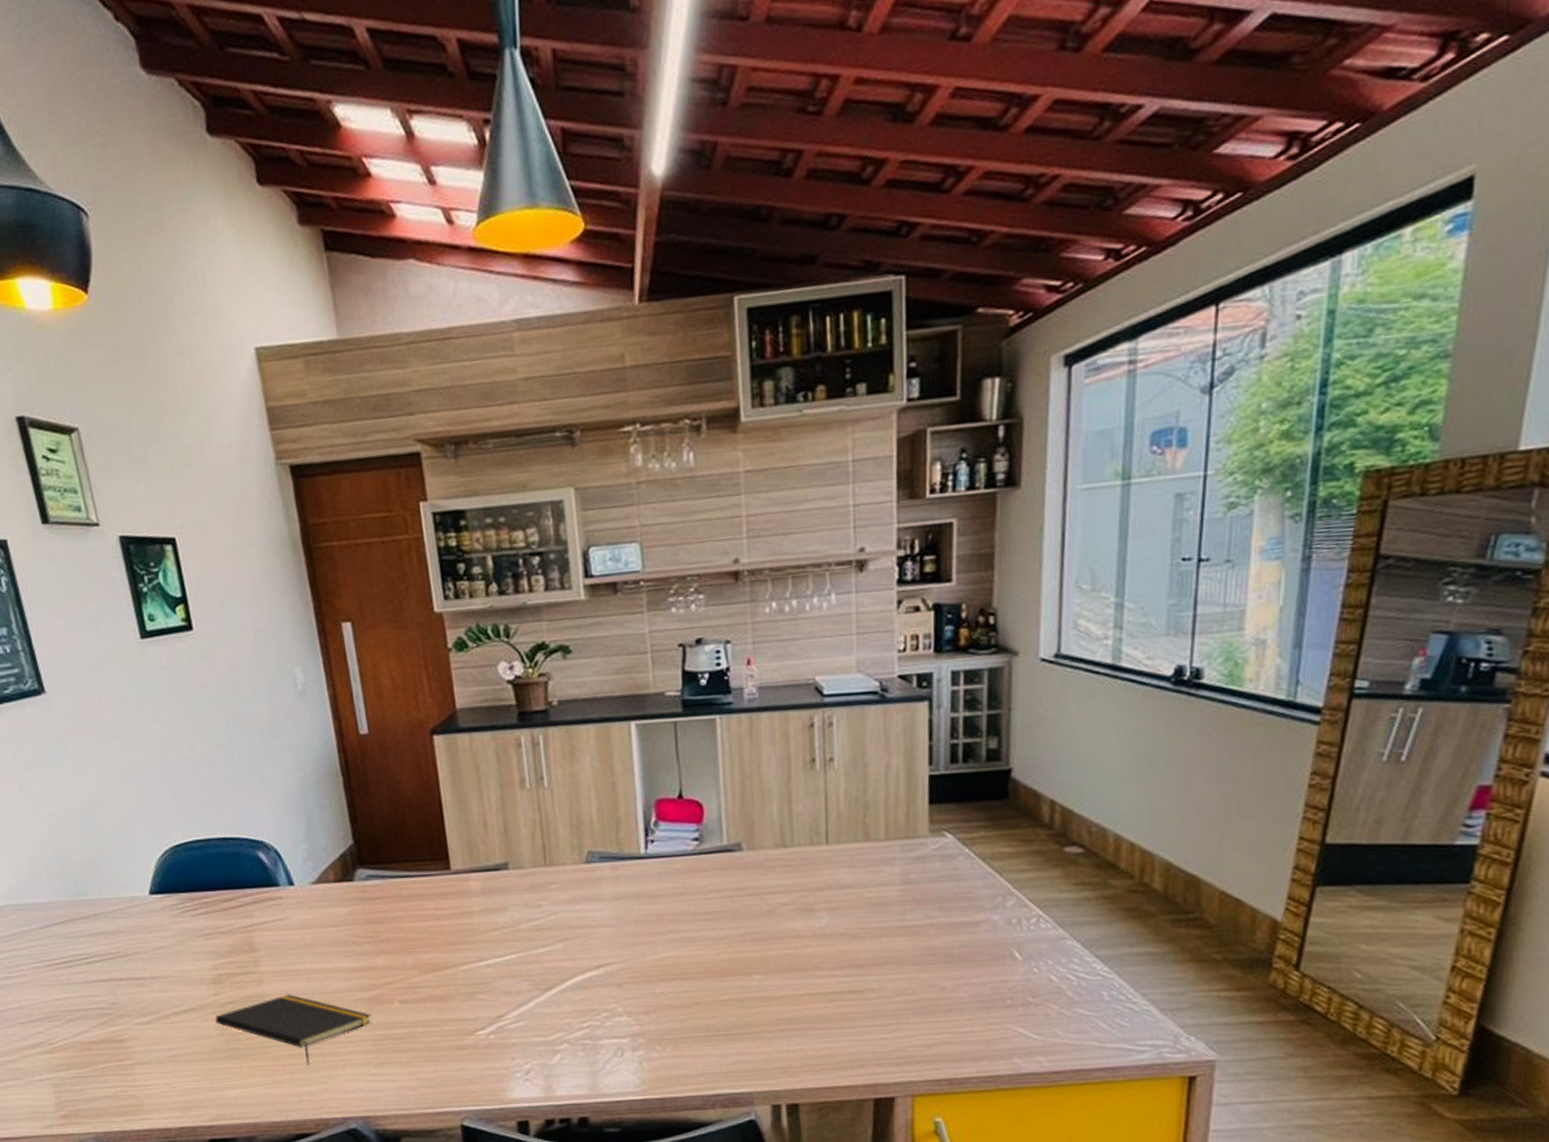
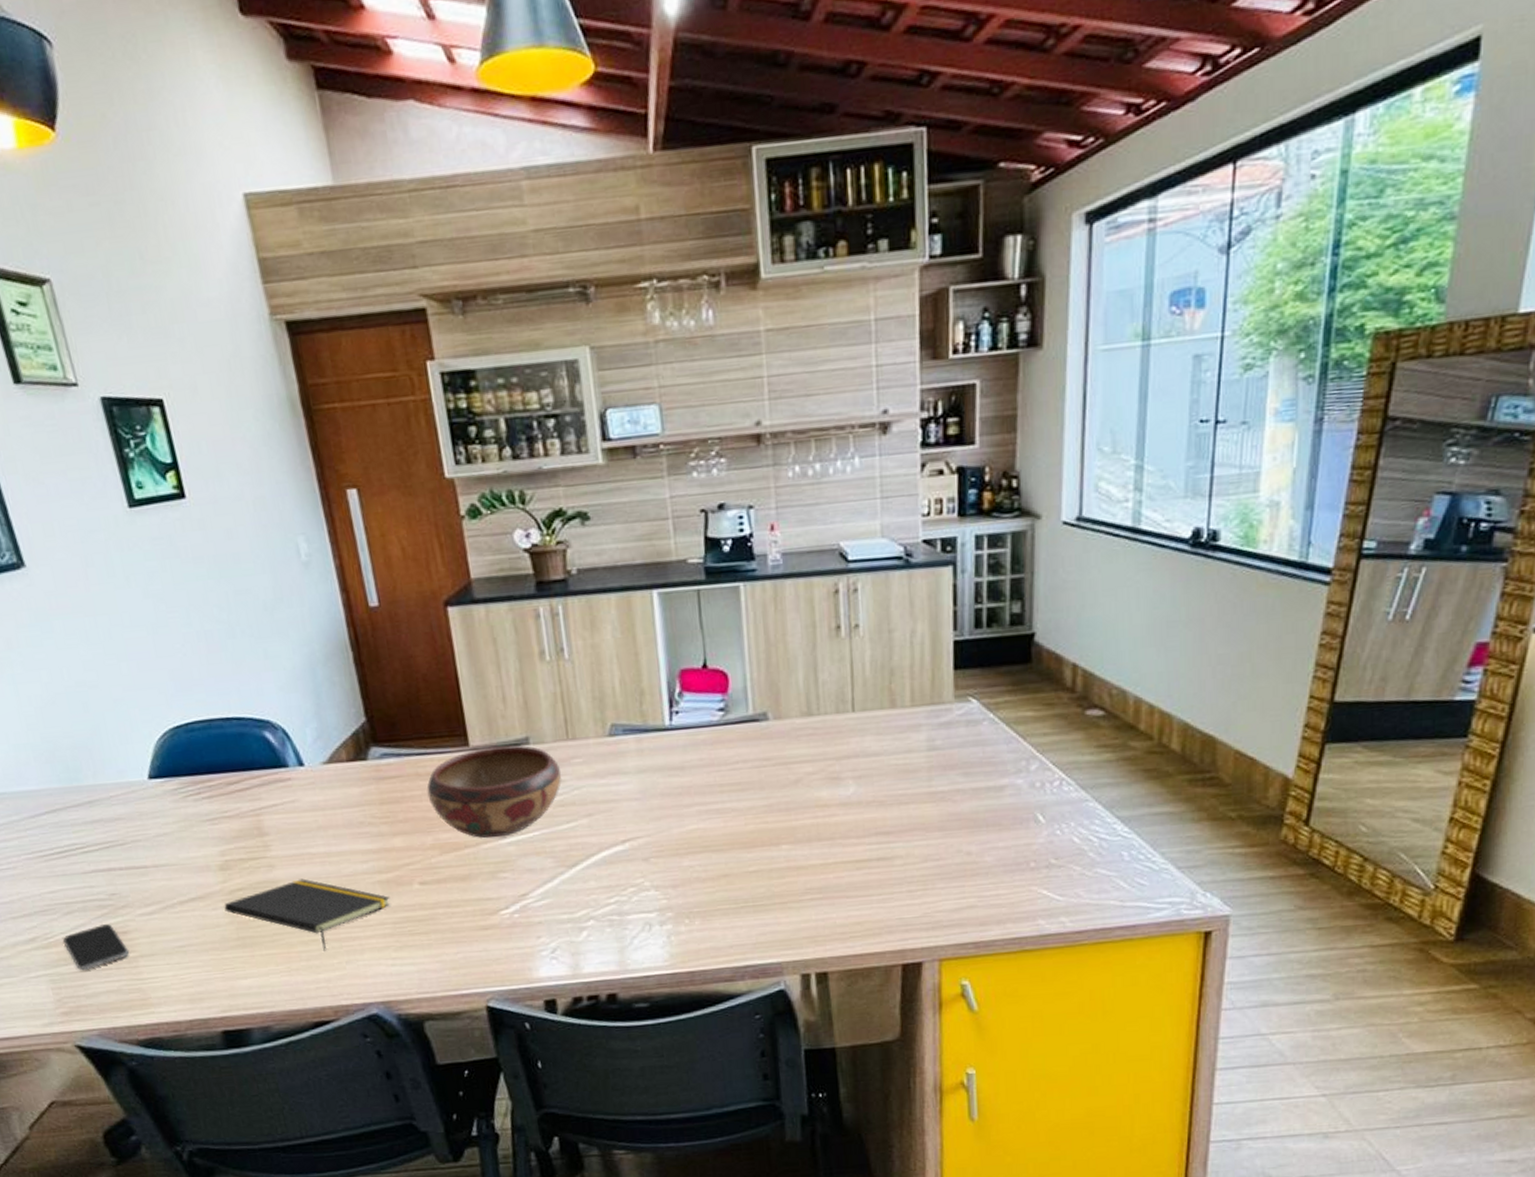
smartphone: none [65,1031,126,1076] -> present [62,923,130,971]
decorative bowl: none [409,870,539,960] -> present [427,745,562,839]

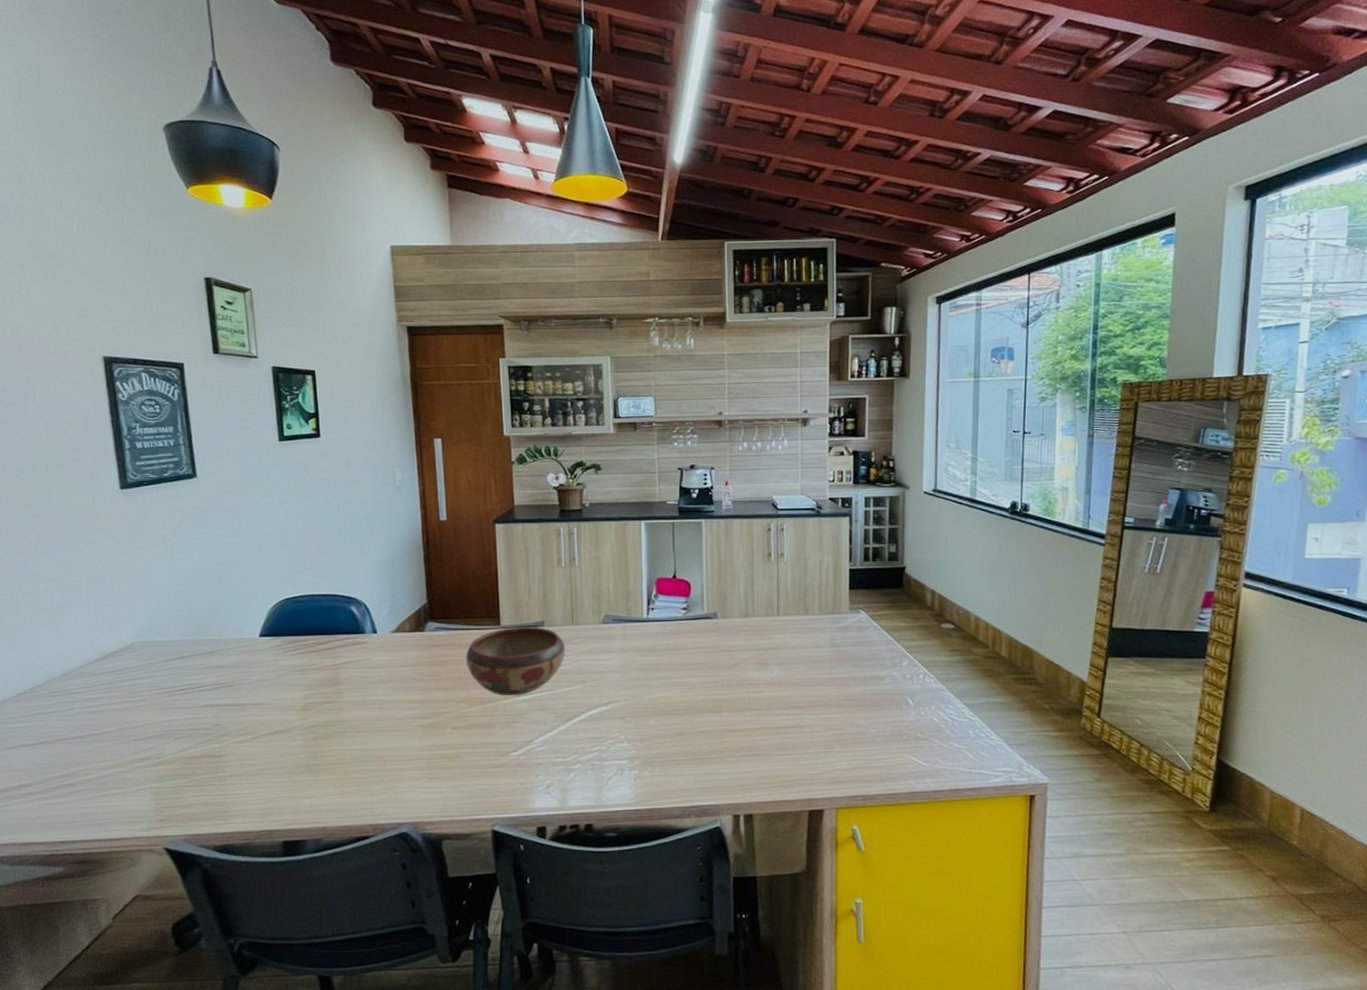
smartphone: present [62,923,130,971] -> none [170,748,221,786]
notepad: present [224,878,390,951] -> none [300,720,428,779]

